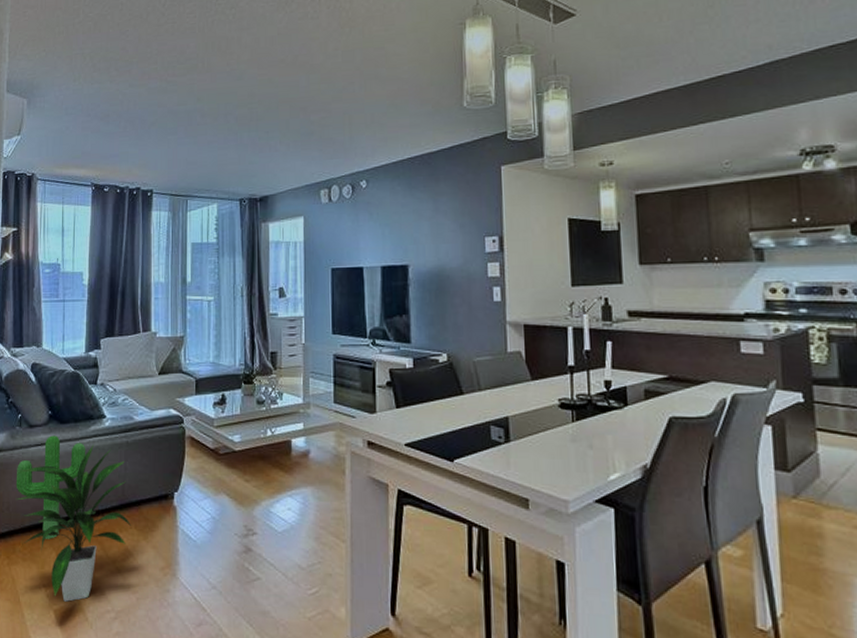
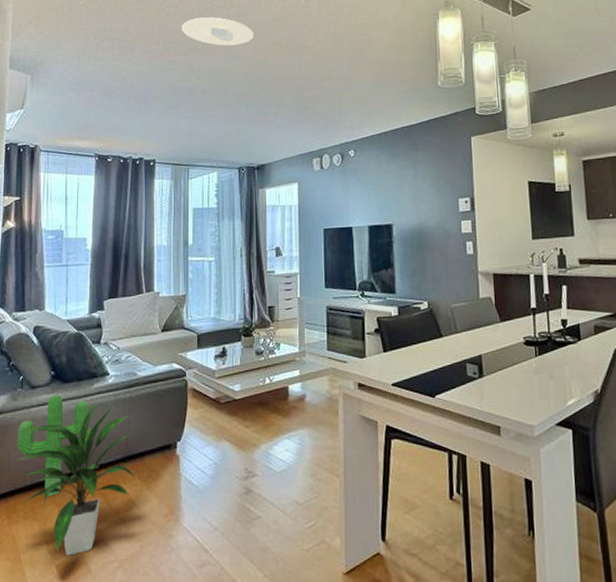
recessed light: none [181,32,257,65] -> present [182,17,254,46]

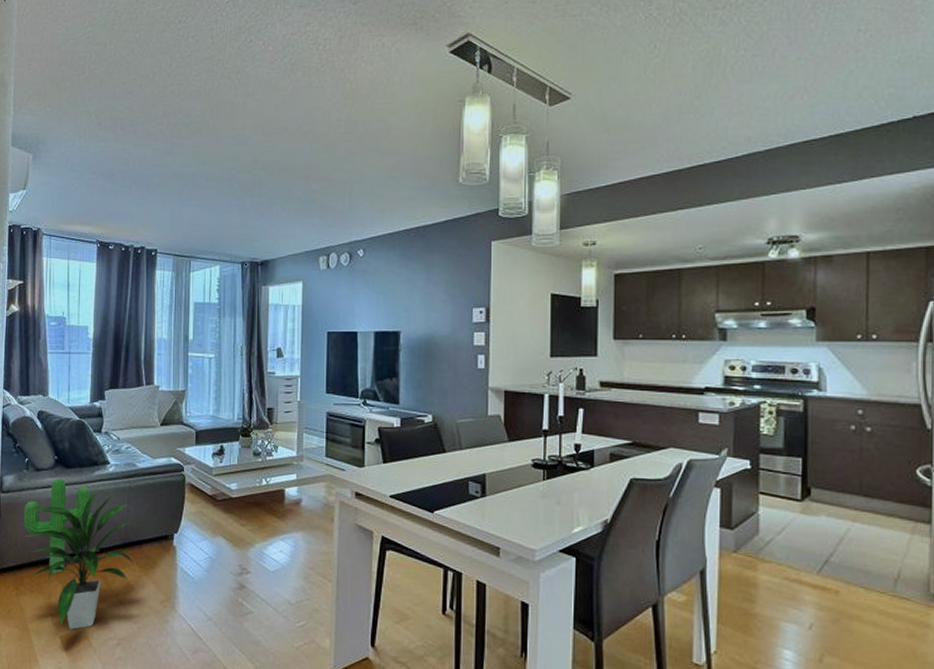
recessed light: present [182,17,254,46] -> none [186,96,262,130]

